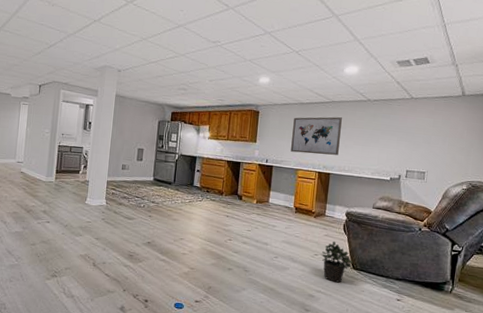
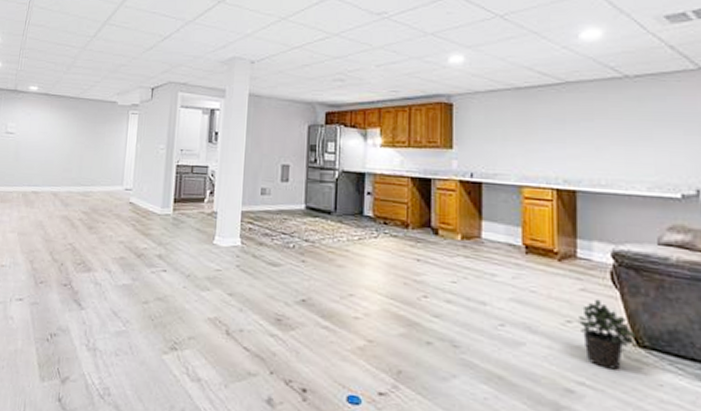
wall art: present [291,117,342,155] -> none [508,104,586,163]

